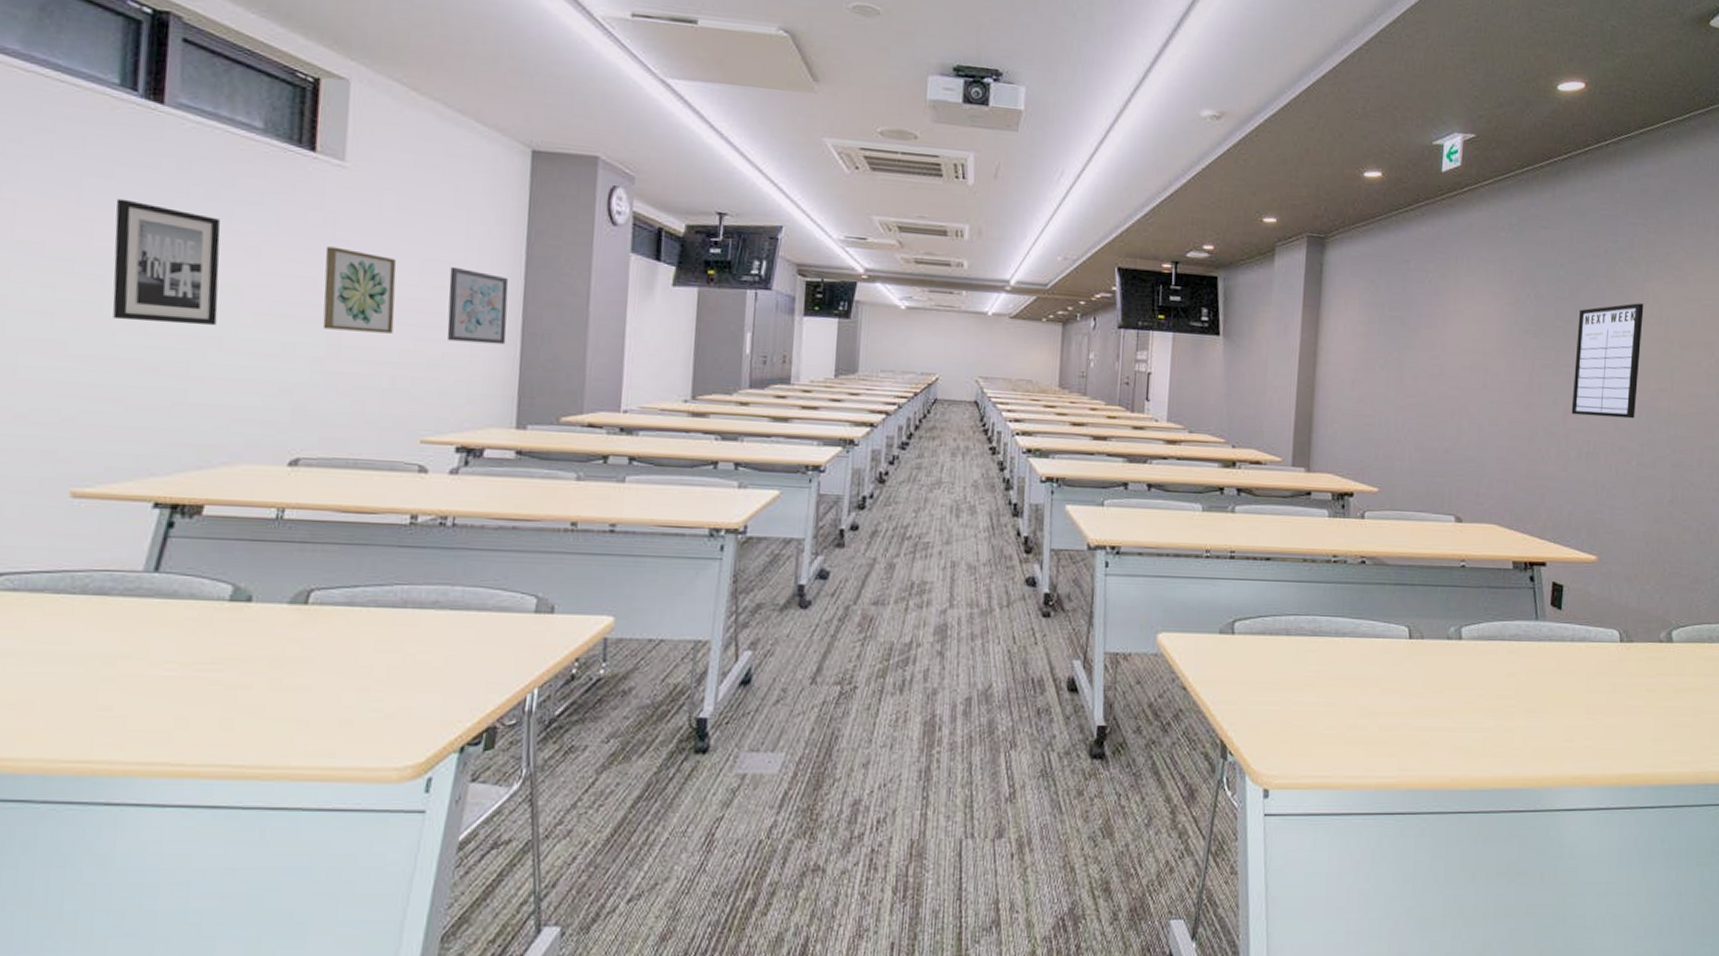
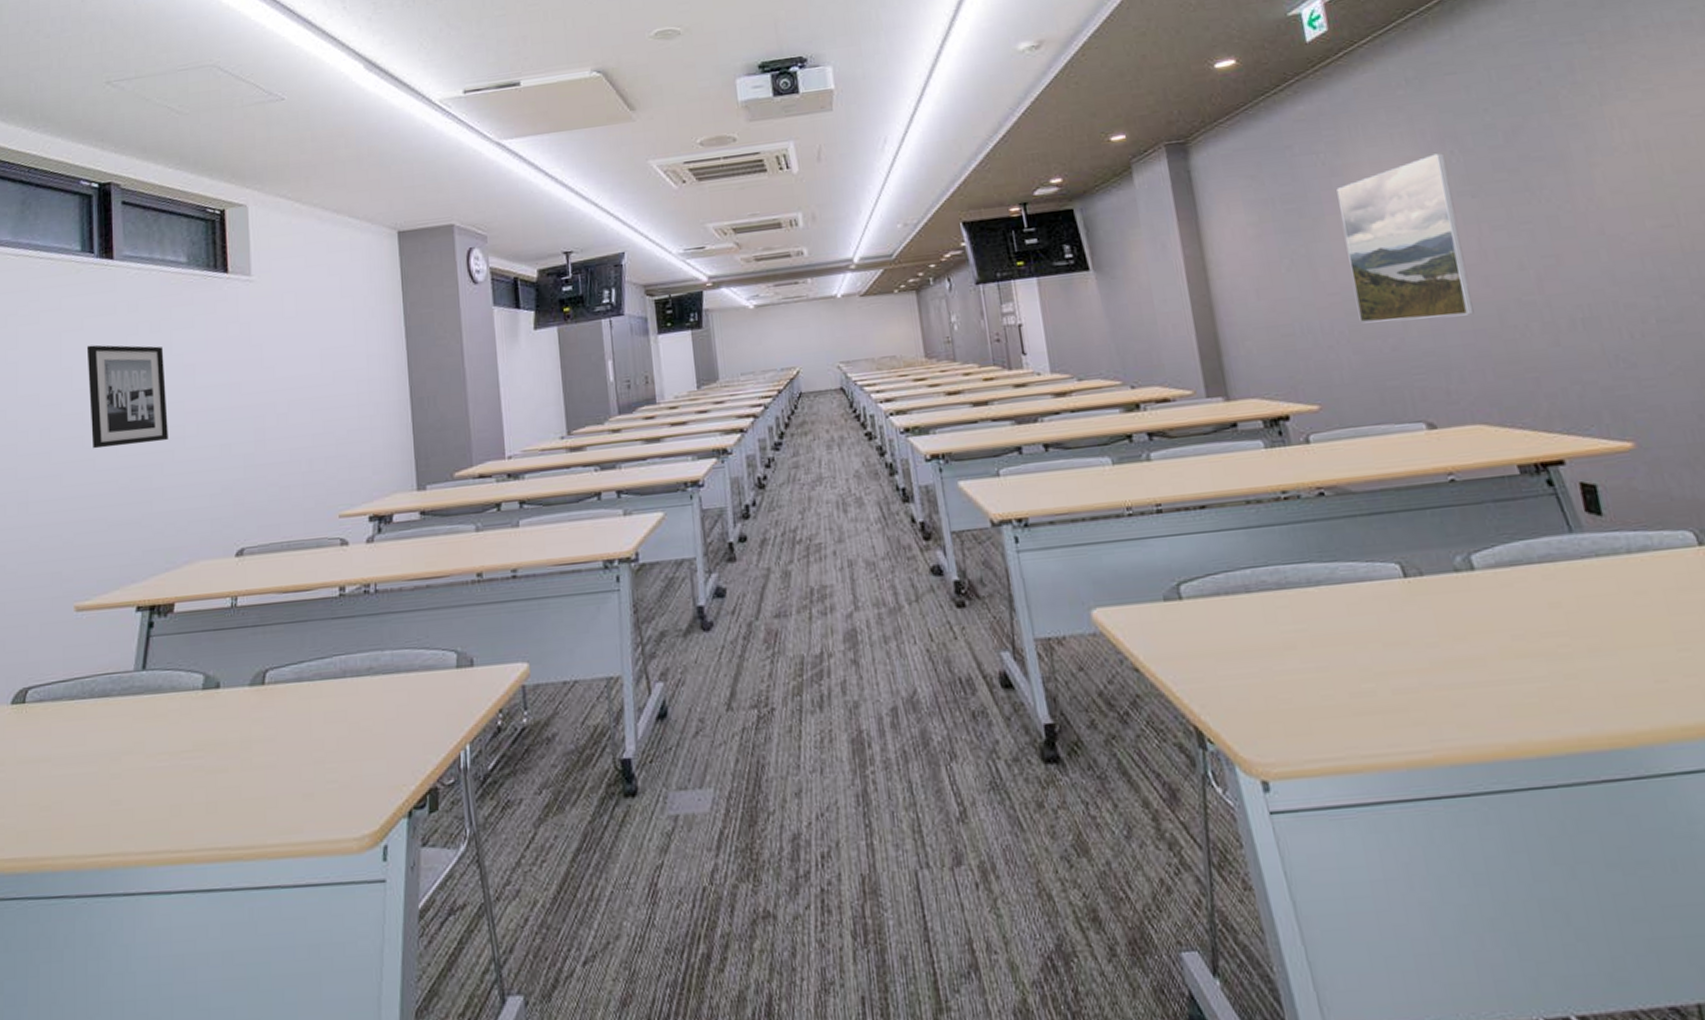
wall art: present [323,246,397,334] -> none [244,352,305,427]
wall art: present [447,266,509,345] -> none [344,350,399,419]
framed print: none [1426,293,1523,434] -> present [1336,153,1475,324]
writing board: present [1571,303,1644,419] -> none [1524,131,1637,278]

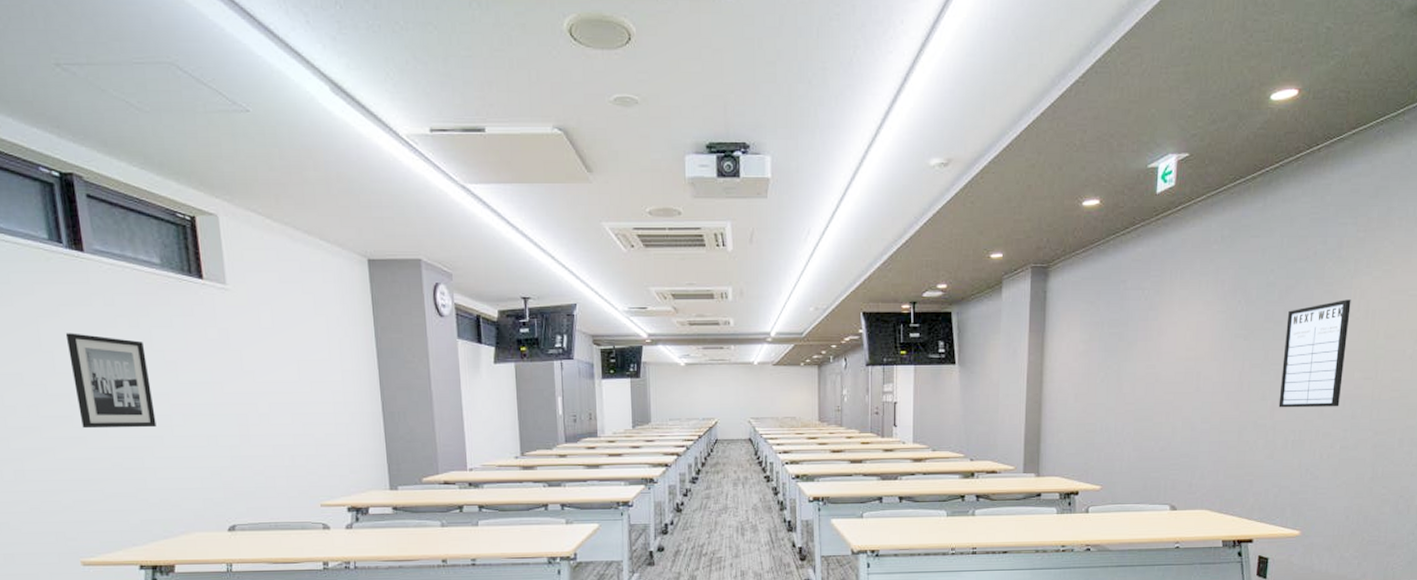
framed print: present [1336,153,1475,324] -> none [1143,301,1234,430]
writing board: none [1524,131,1637,278] -> present [1278,300,1351,408]

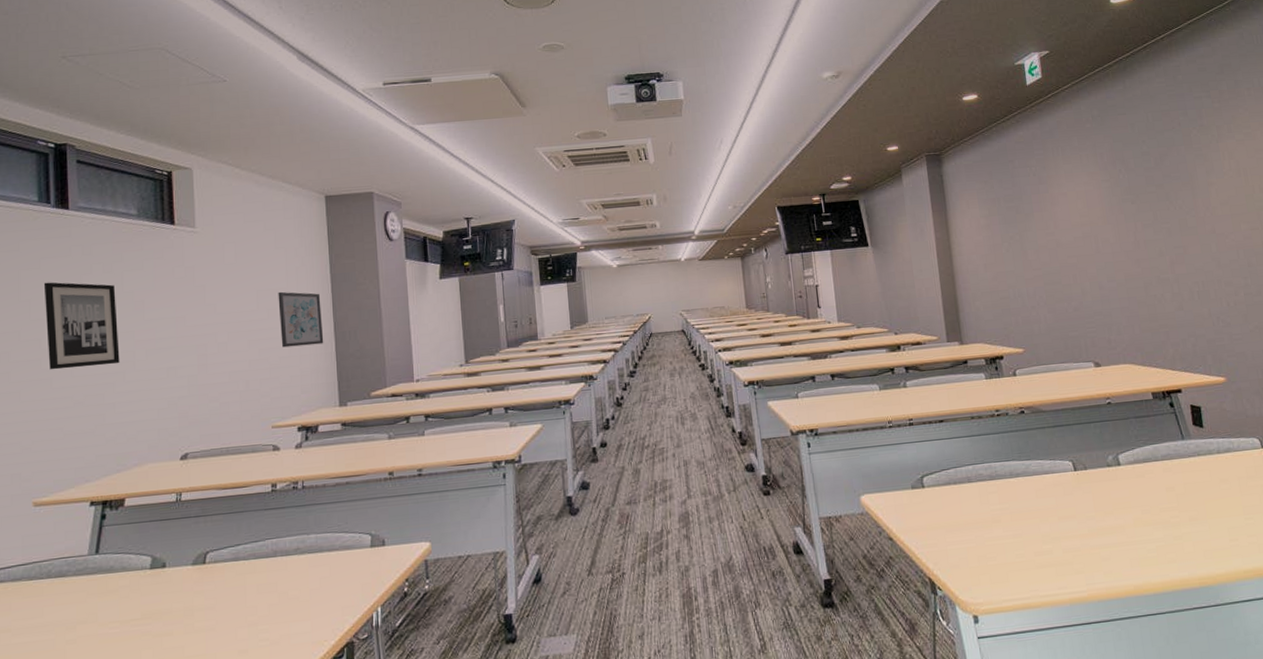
wall art: none [320,363,372,424] -> present [278,291,324,348]
writing board: present [1278,300,1351,408] -> none [1167,161,1234,262]

